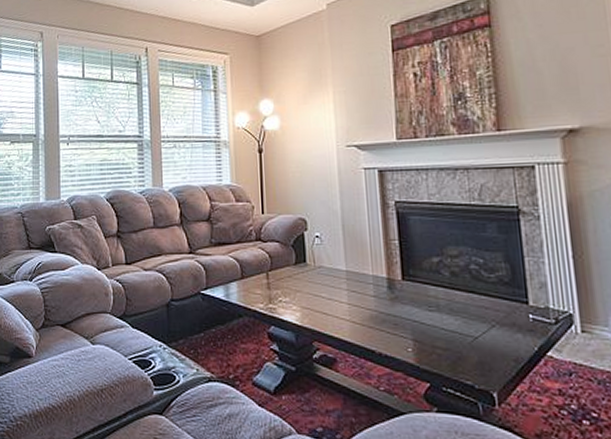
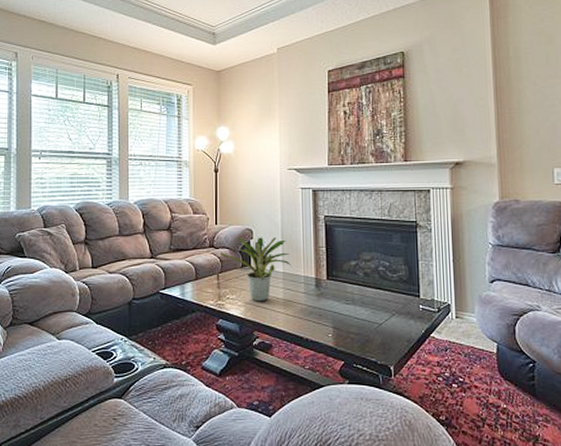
potted plant: none [268,228,357,306] -> present [220,237,292,302]

